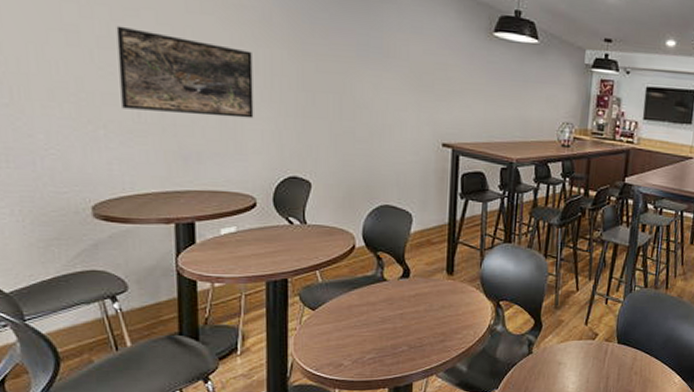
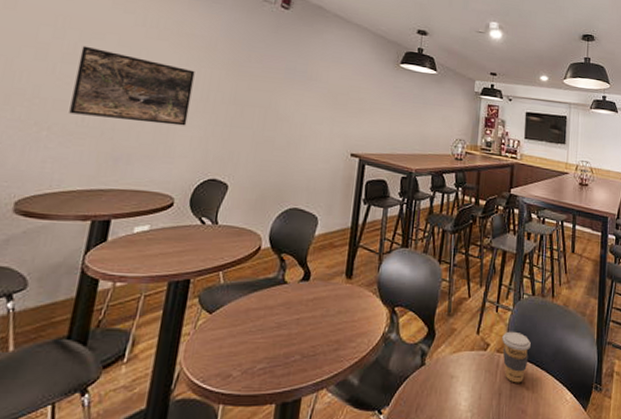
coffee cup: none [611,322,641,368] -> present [502,331,531,383]

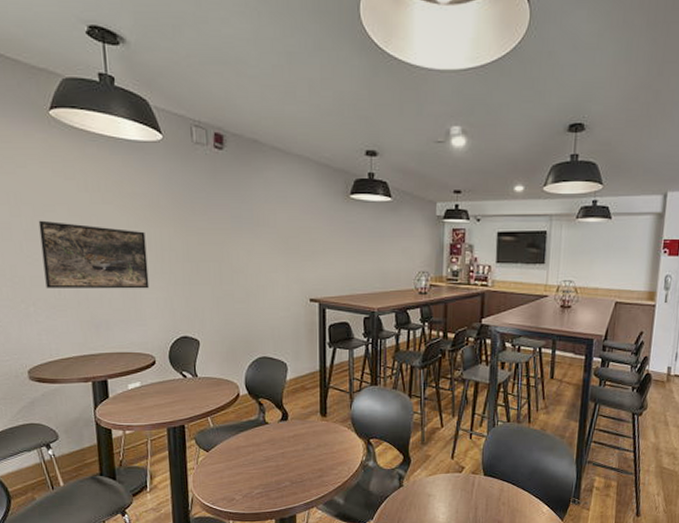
coffee cup: present [502,331,531,383] -> none [477,455,506,499]

